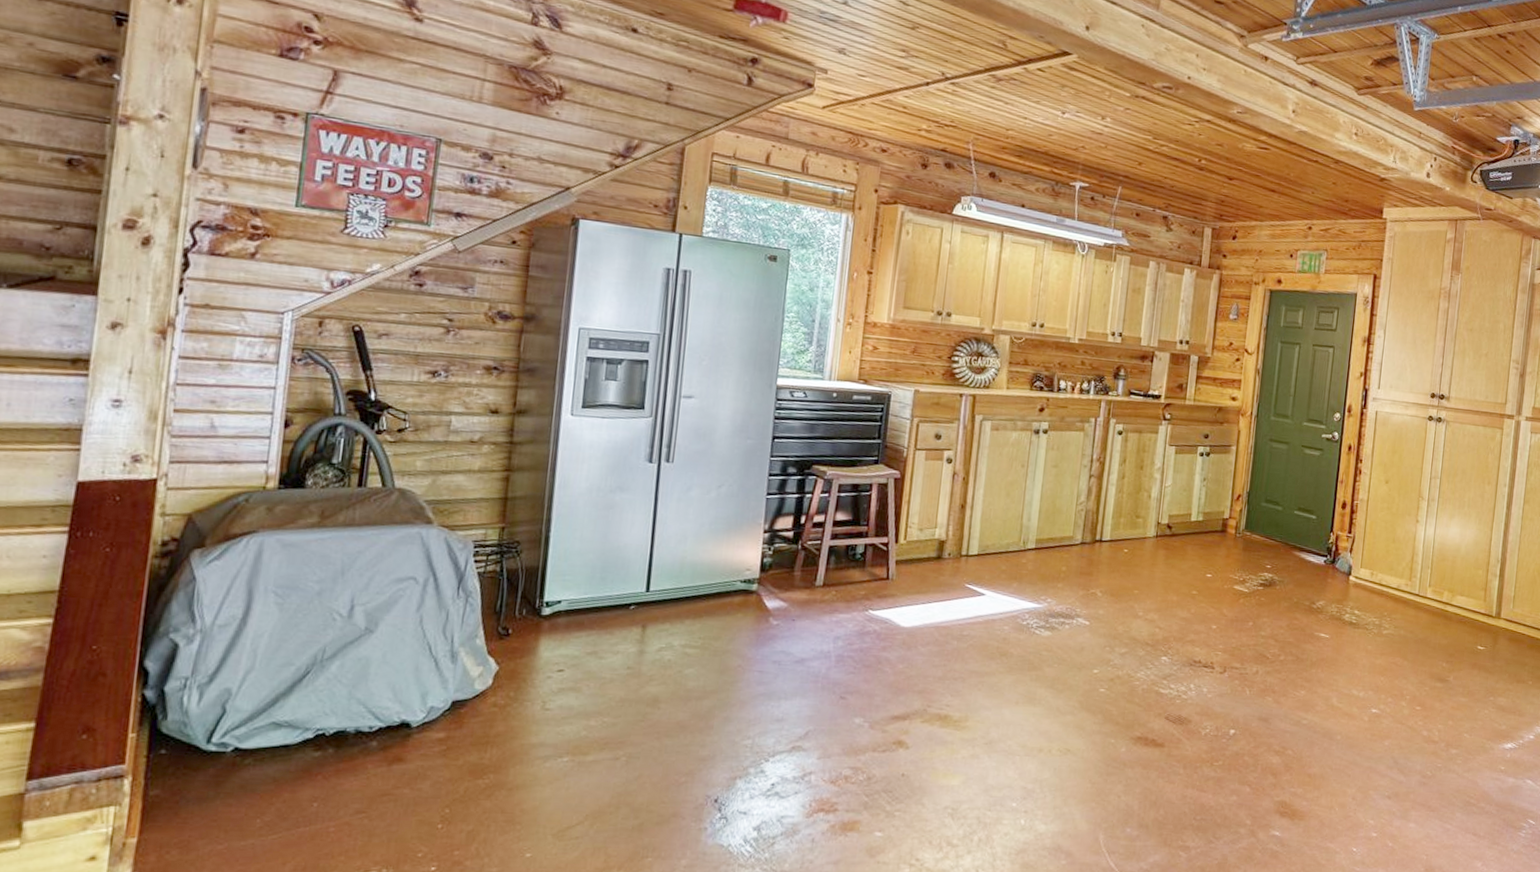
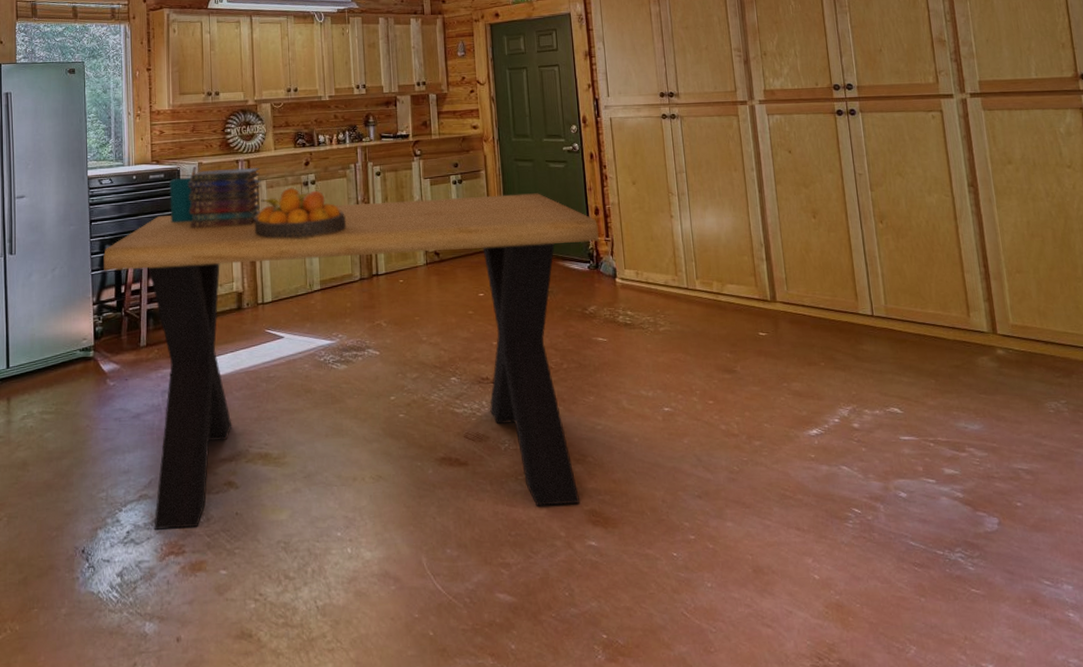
dining table: none [782,393,1343,794] -> present [103,166,599,530]
book stack: none [895,399,986,469] -> present [188,167,261,229]
fruit bowl: none [970,433,1076,492] -> present [254,187,346,239]

